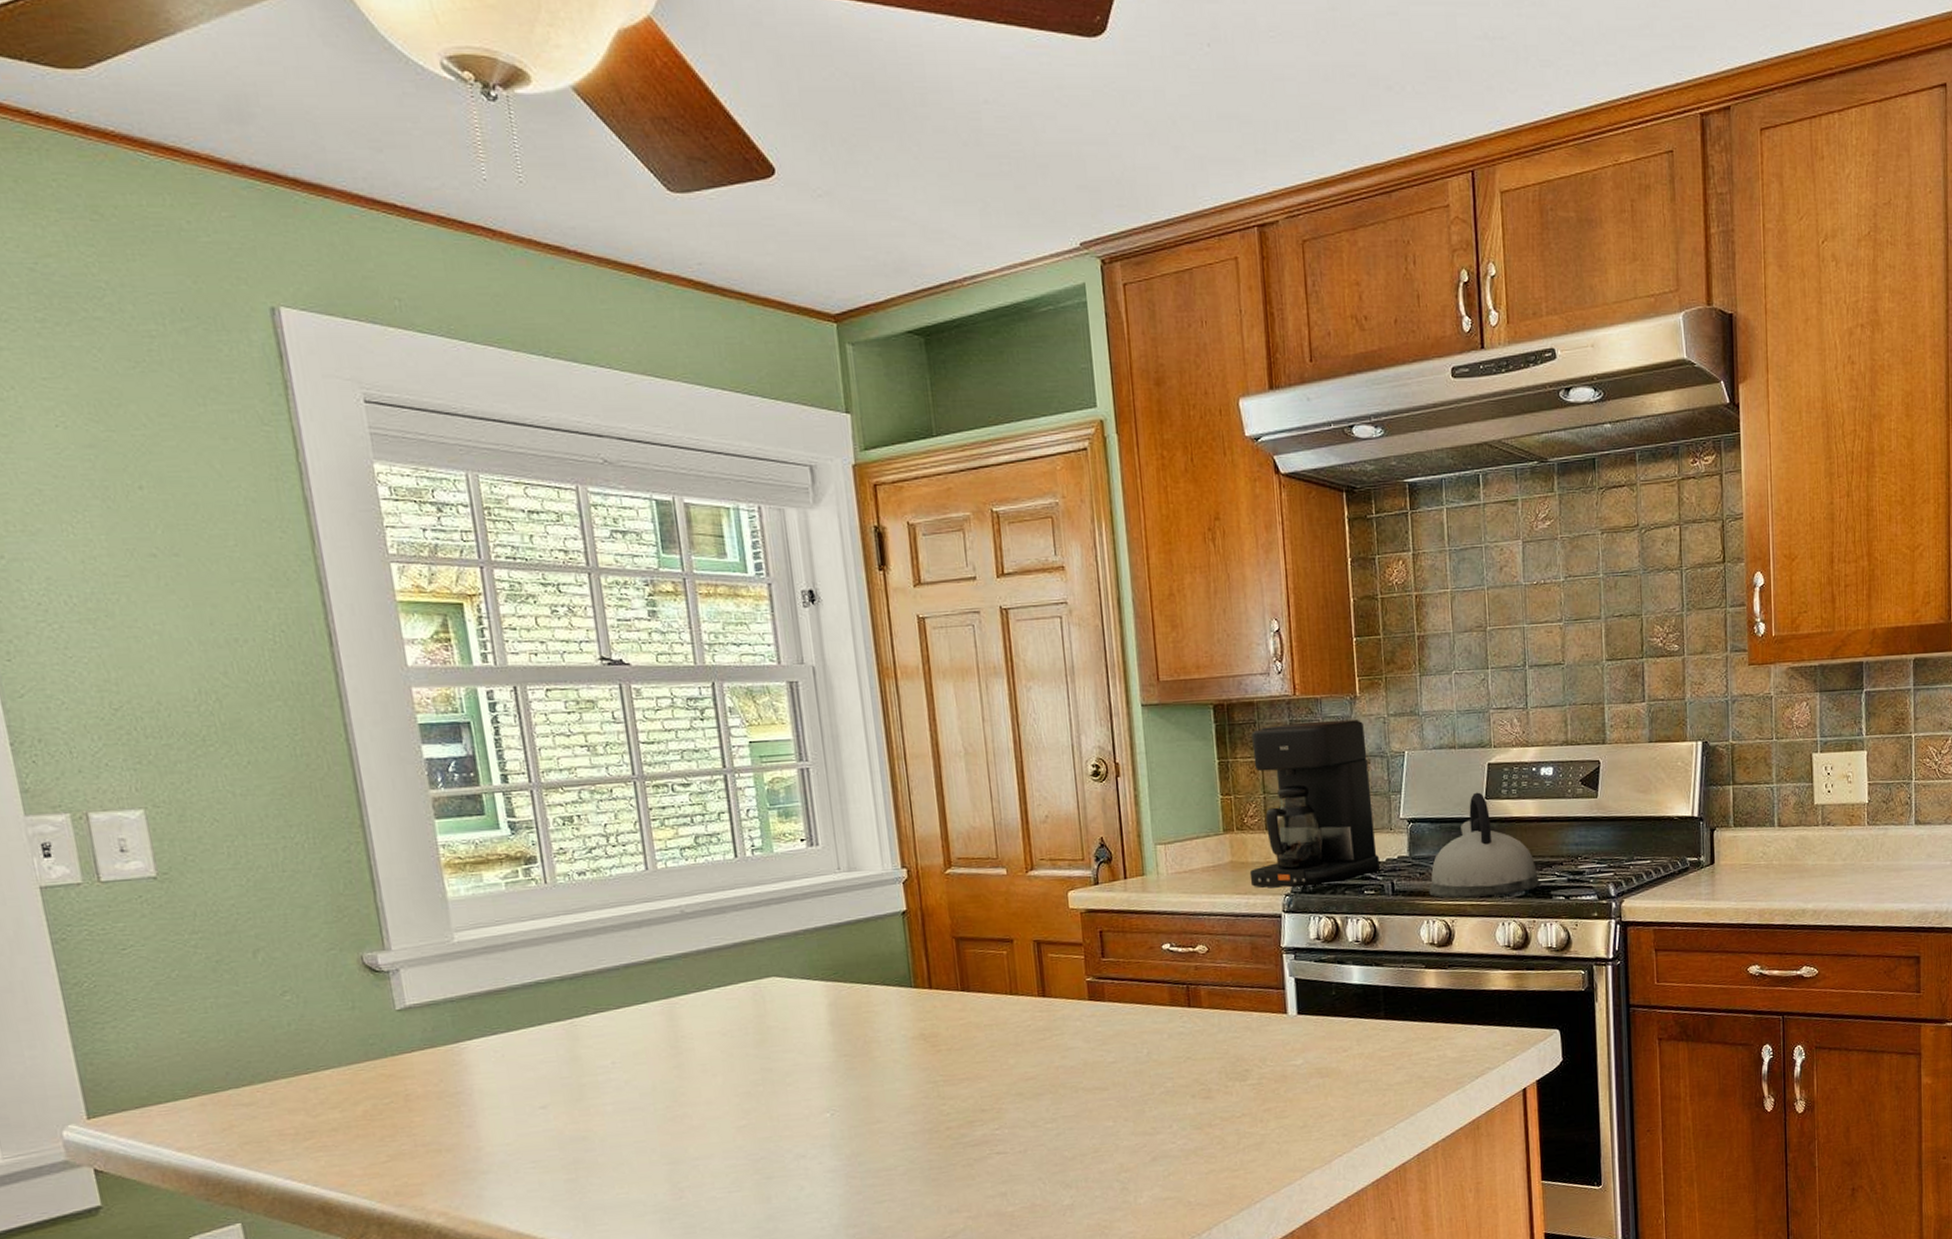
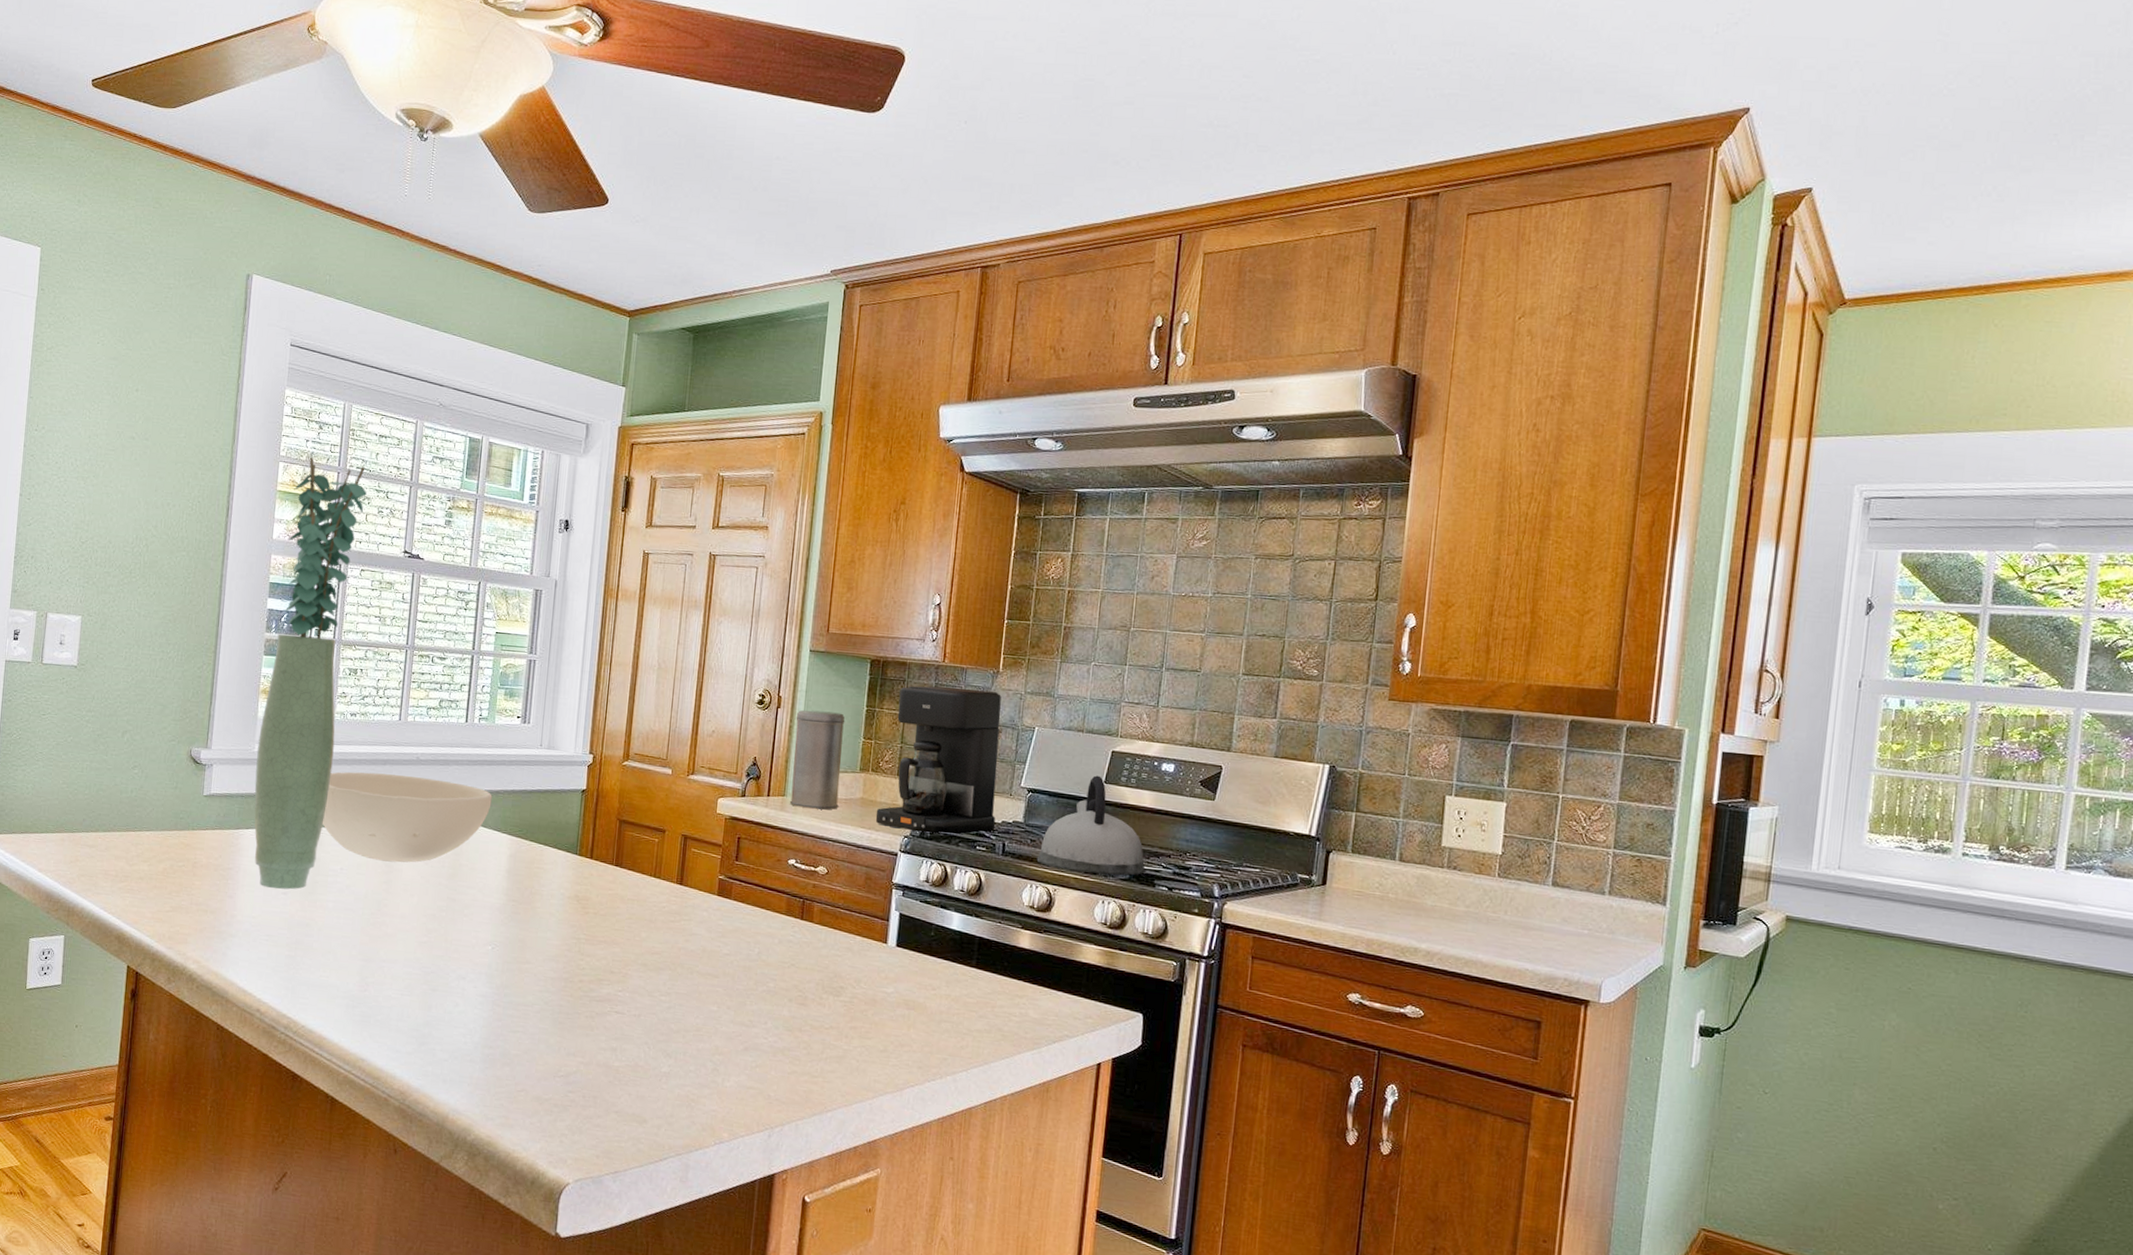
vase: none [421,551,577,1106] -> present [254,457,367,890]
bowl: none [569,932,792,1044] -> present [323,771,492,863]
canister: none [1140,771,1207,885] -> present [789,709,845,810]

